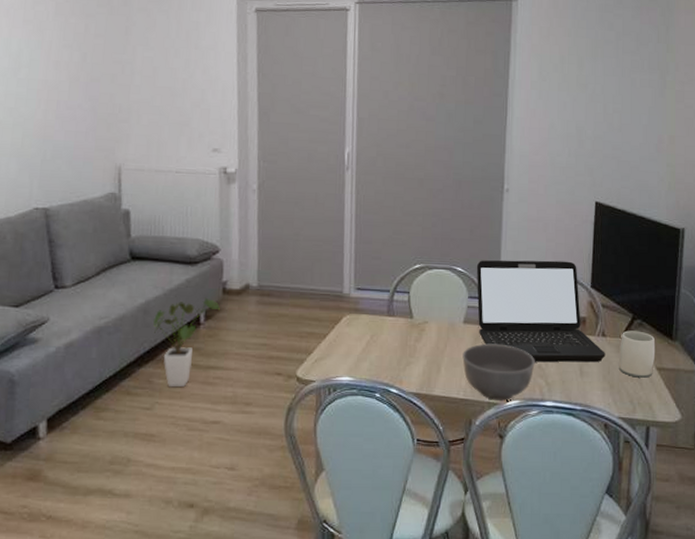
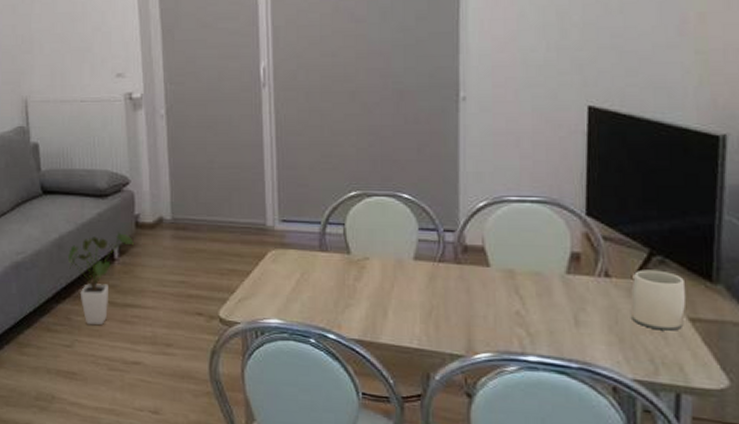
bowl: present [462,343,535,401] -> none [414,284,511,353]
laptop: present [476,260,605,362] -> none [427,182,611,309]

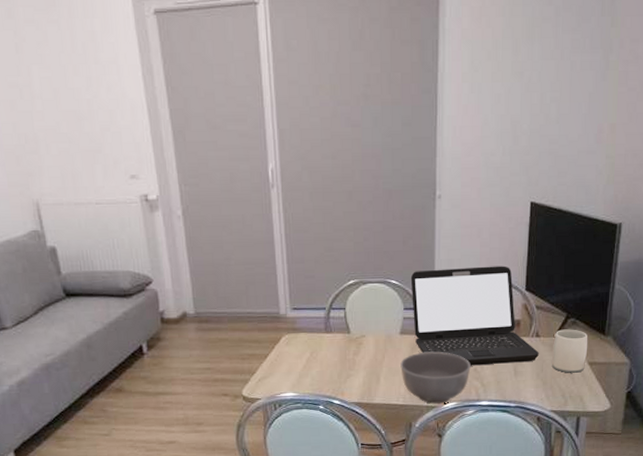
house plant: present [68,232,134,325] -> none [98,328,161,415]
bowl: none [414,284,511,353] -> present [400,351,471,404]
laptop: none [427,182,611,309] -> present [410,266,539,366]

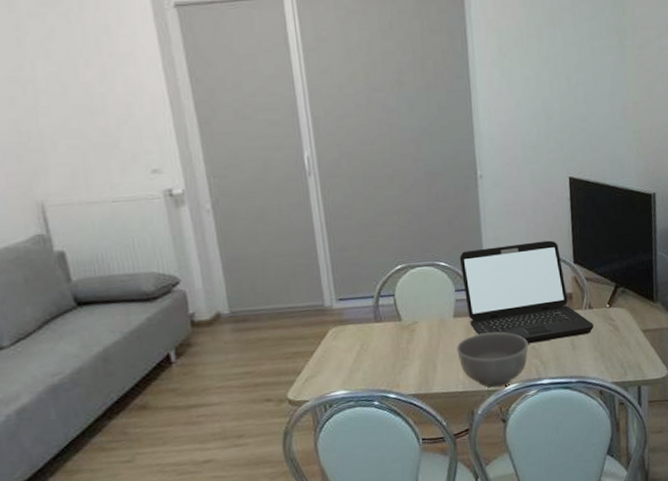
mug: present [552,329,588,373] -> none [606,298,640,343]

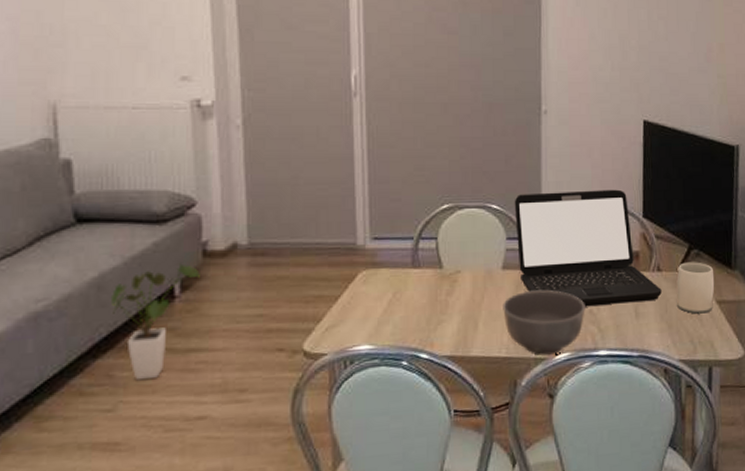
house plant: none [117,334,191,435] -> present [111,263,200,381]
mug: none [606,298,640,343] -> present [676,262,715,314]

